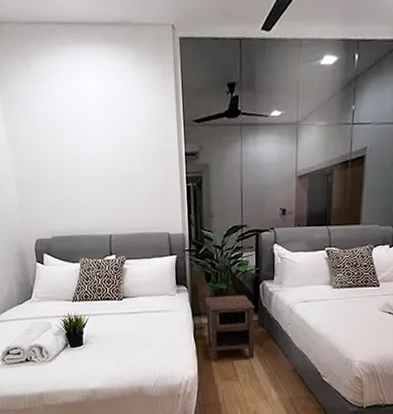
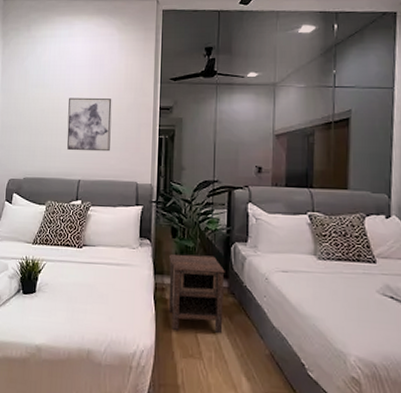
wall art: none [87,145,138,205] -> present [67,97,112,152]

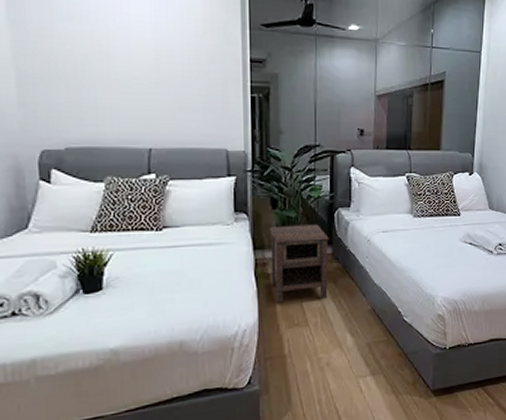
wall art: present [67,97,112,152] -> none [124,39,189,113]

